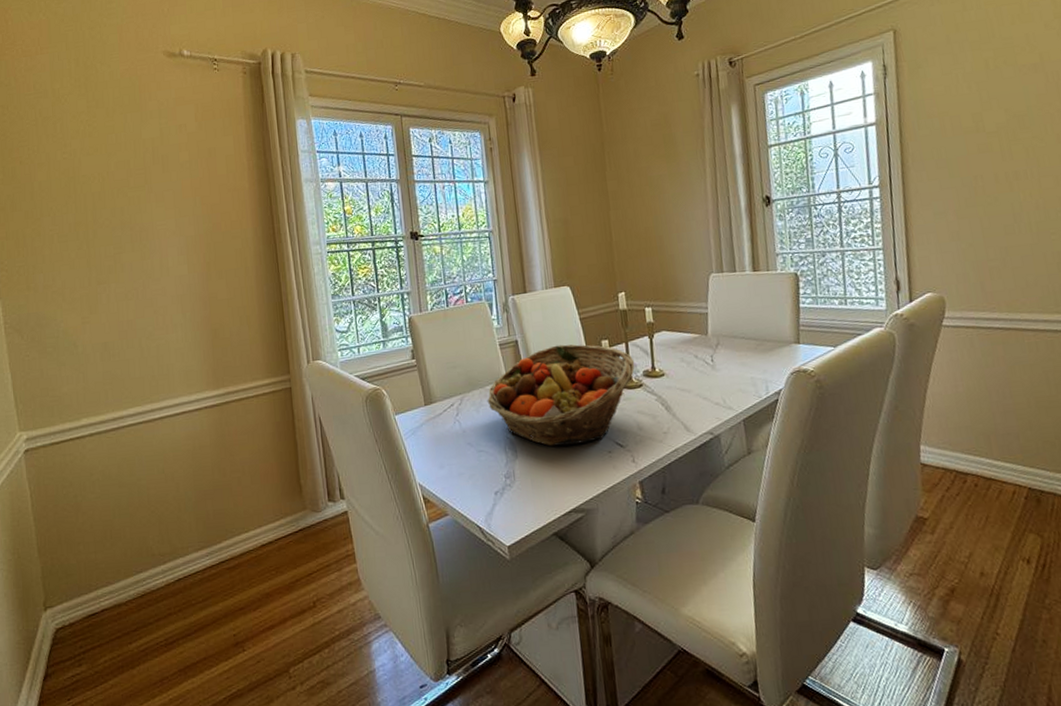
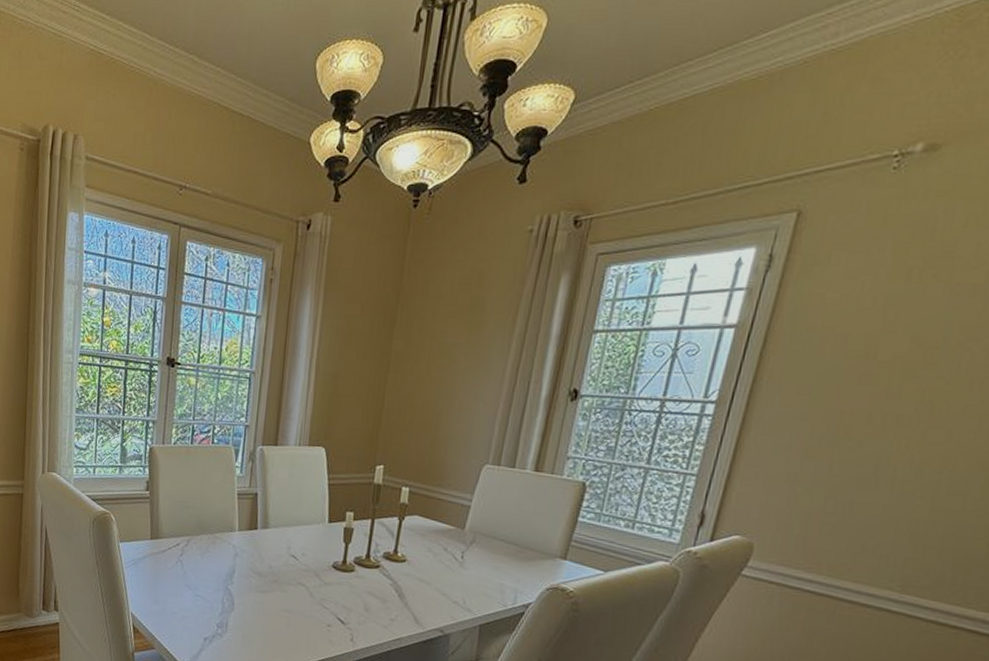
fruit basket: present [487,344,635,447] -> none [214,506,377,612]

